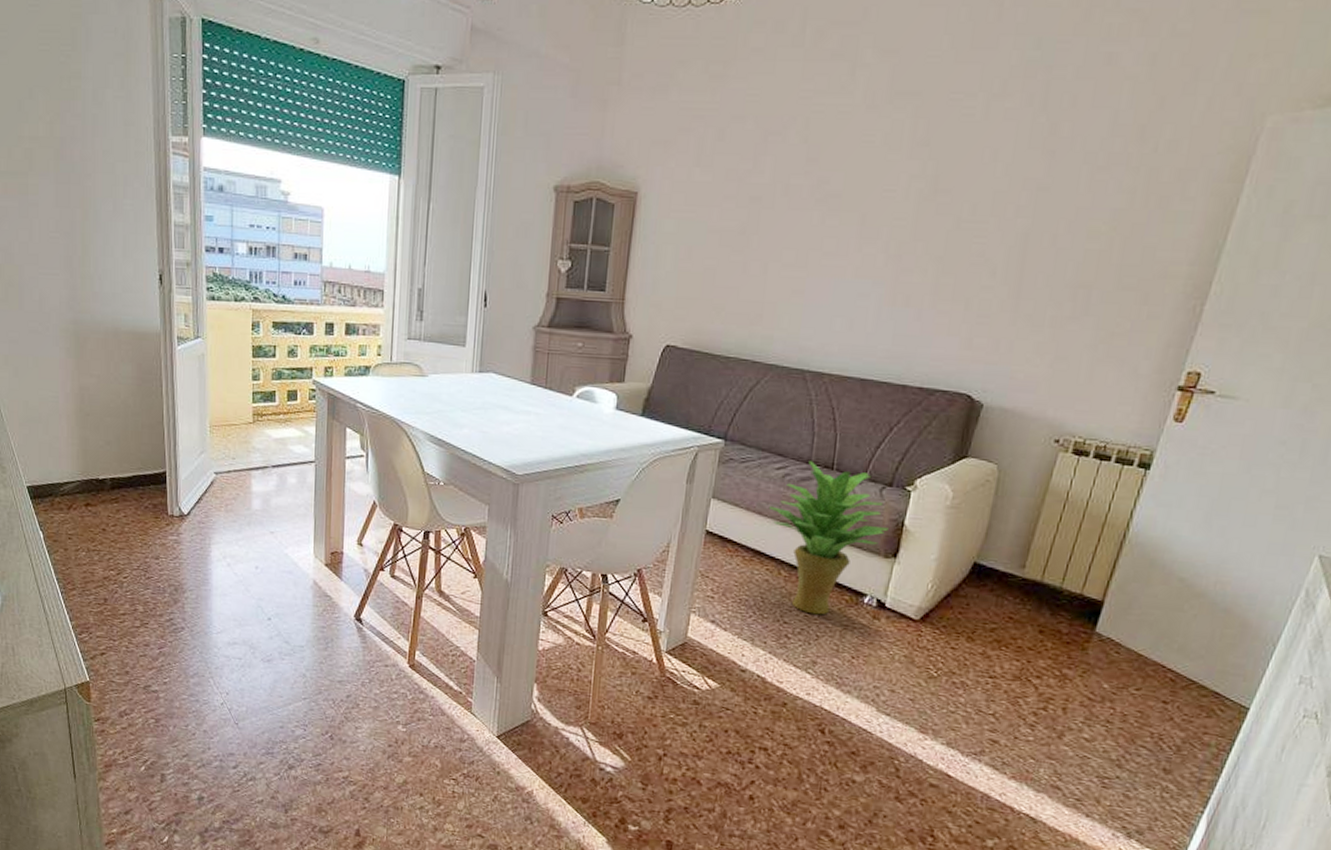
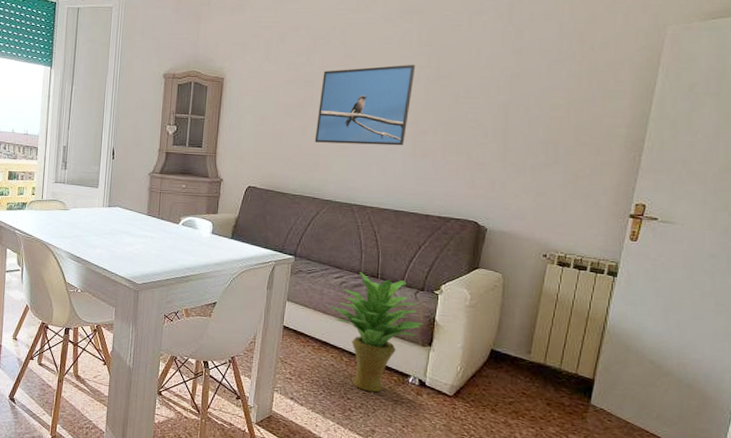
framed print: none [758,172,906,290] -> present [314,64,416,146]

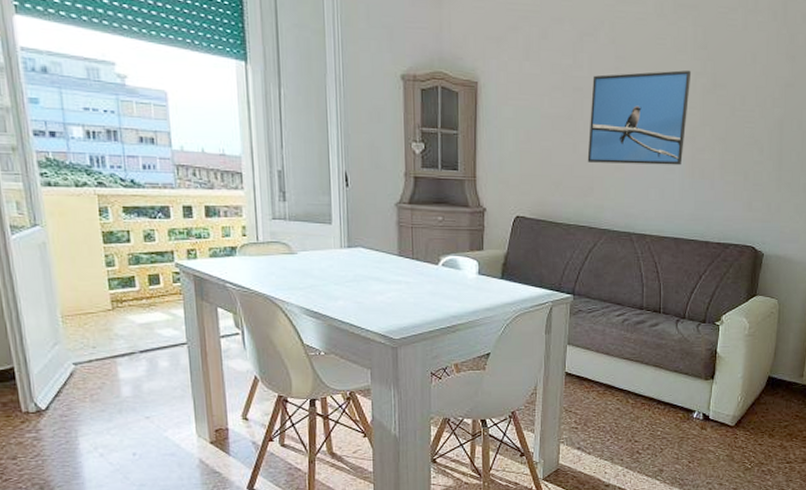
potted plant: present [332,272,423,393] -> none [615,307,706,432]

